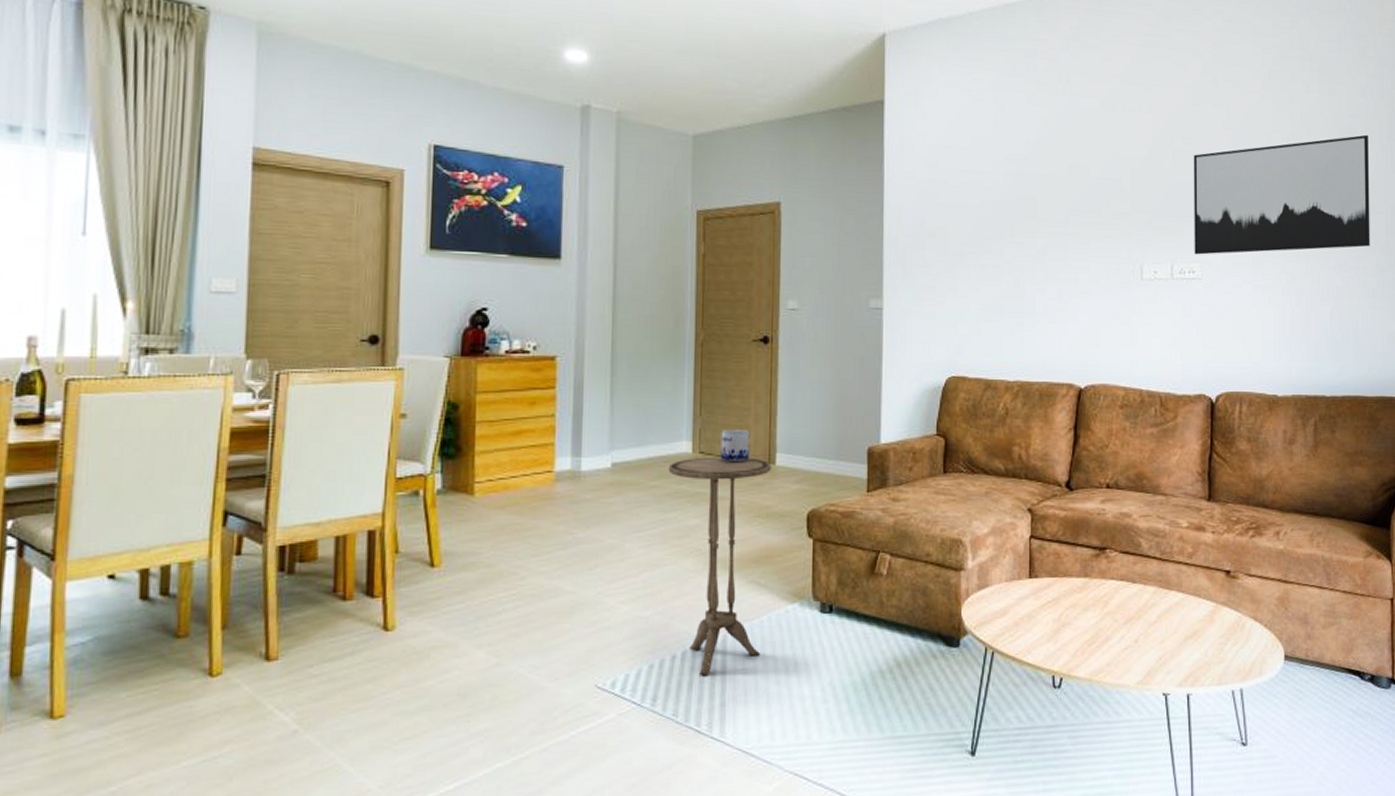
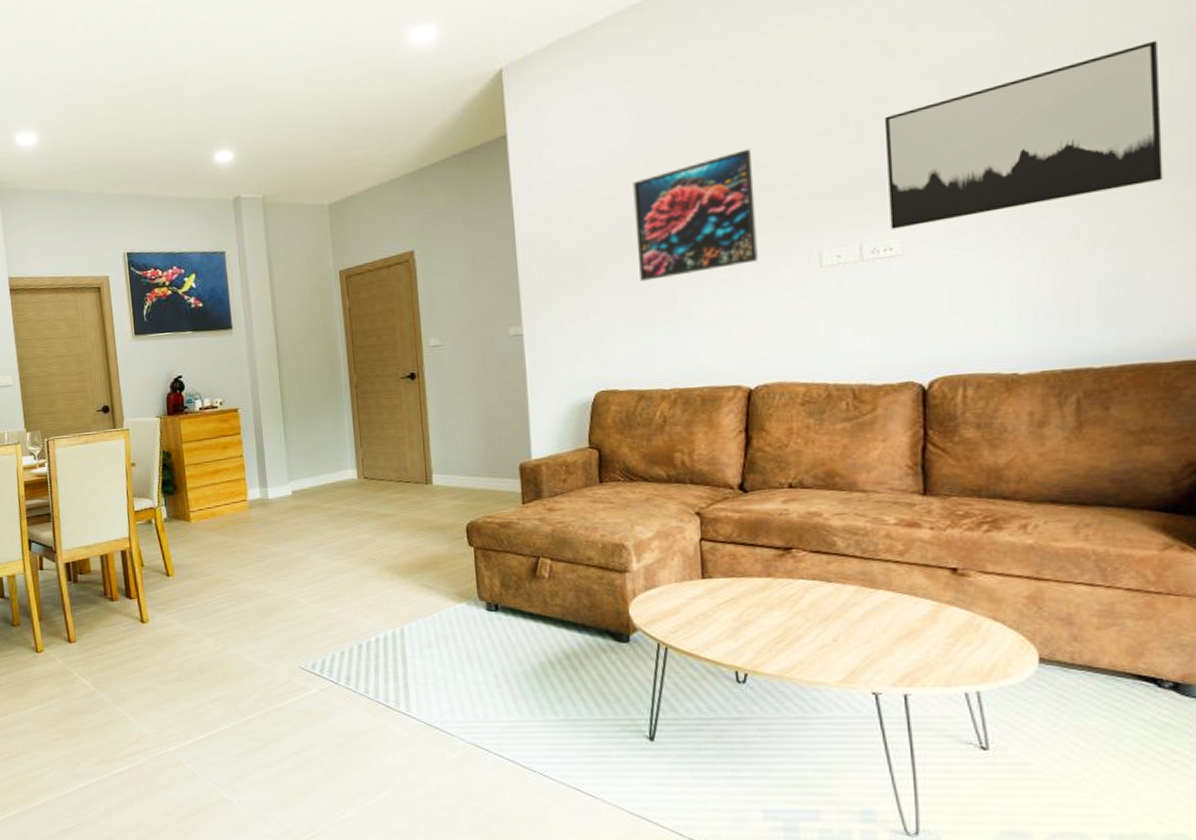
side table: present [668,457,772,676] -> none [338,480,435,662]
mug: present [720,430,750,461] -> none [381,456,409,484]
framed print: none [994,160,1094,270] -> present [633,149,758,281]

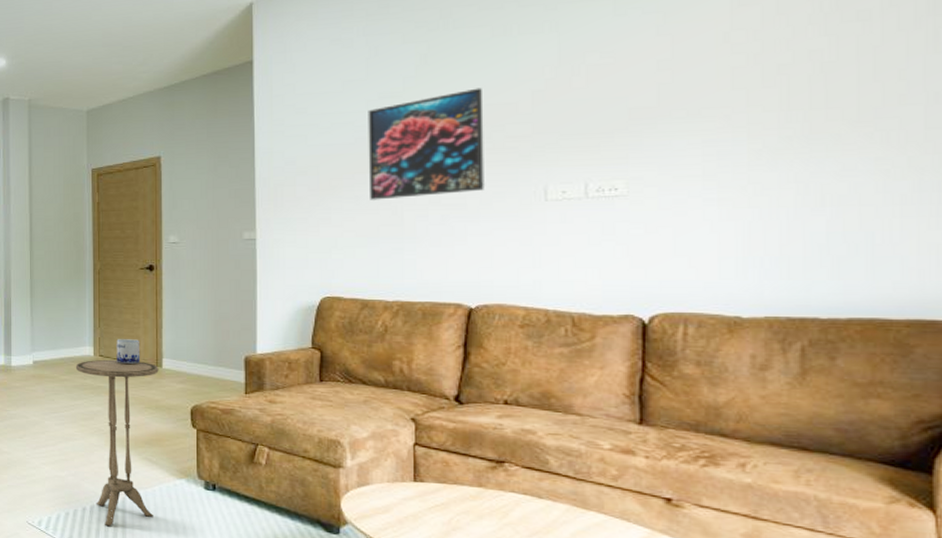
side table: none [338,480,435,662] -> present [75,359,159,527]
mug: none [381,456,409,484] -> present [116,339,141,364]
wall art: present [884,40,1163,230] -> none [614,13,897,171]

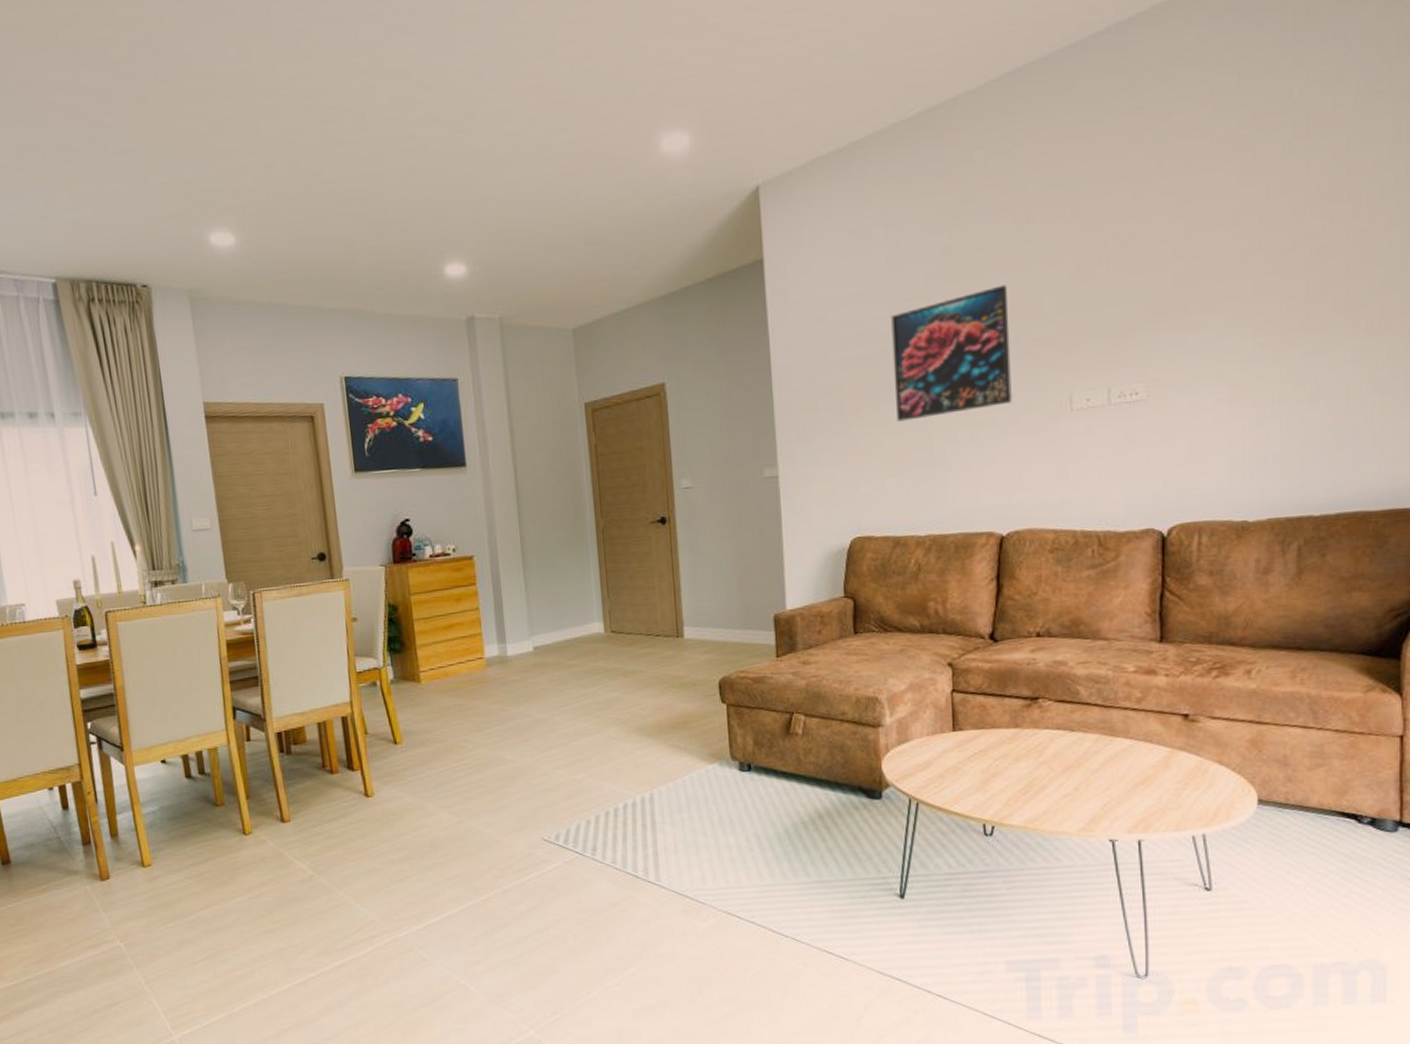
side table: present [75,359,159,527] -> none [584,633,685,829]
mug: present [116,339,141,364] -> none [629,607,659,638]

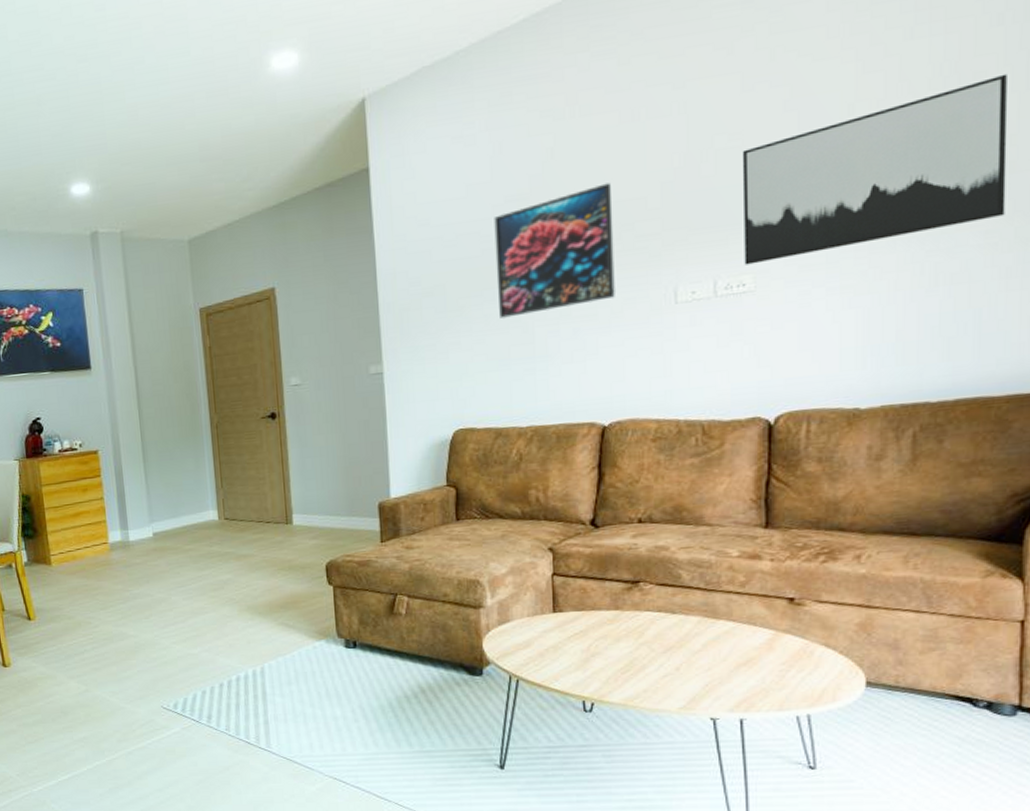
wall art: none [1133,192,1379,374] -> present [742,73,1009,265]

